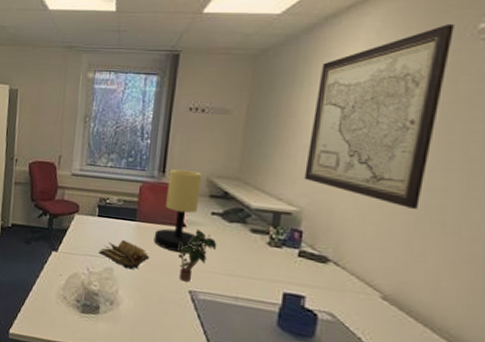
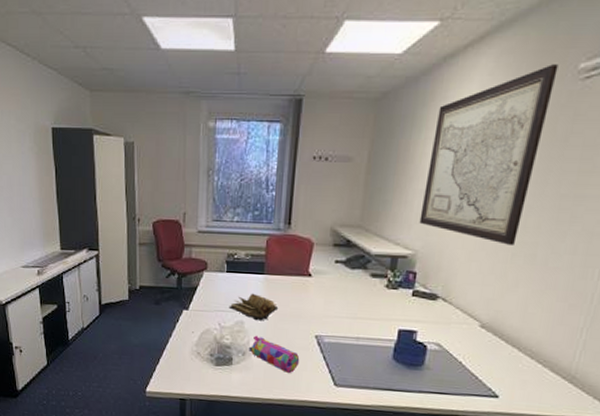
pencil case: none [117,284,172,330] -> present [249,335,300,373]
table lamp: present [153,169,202,253] -> none [281,221,327,302]
potted plant: present [177,228,217,282] -> none [304,277,341,328]

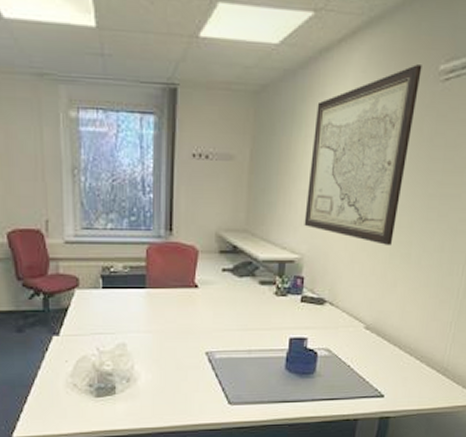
book: present [229,293,279,321] -> none [107,310,164,342]
pencil case: present [249,335,300,373] -> none [134,358,191,396]

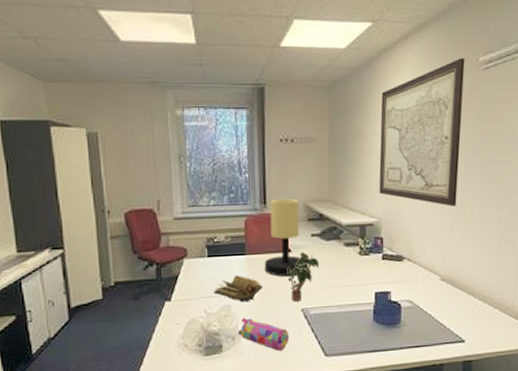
book: none [107,310,164,342] -> present [213,275,263,303]
pencil case: none [134,358,191,396] -> present [238,317,290,351]
table lamp: none [166,226,215,316] -> present [264,199,307,277]
potted plant: none [192,287,230,344] -> present [287,251,320,302]

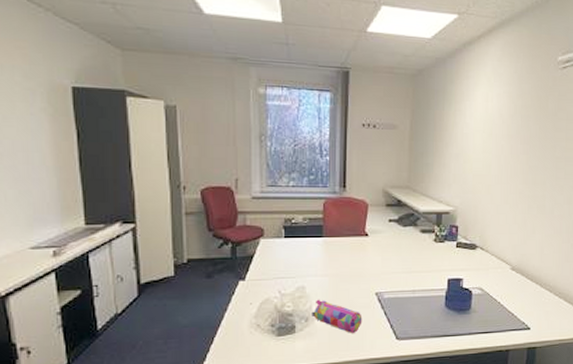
book: present [213,275,263,303] -> none [288,256,339,284]
table lamp: present [264,199,307,277] -> none [341,184,383,261]
potted plant: present [287,251,320,302] -> none [363,236,396,285]
wall art: present [379,58,465,206] -> none [456,56,544,199]

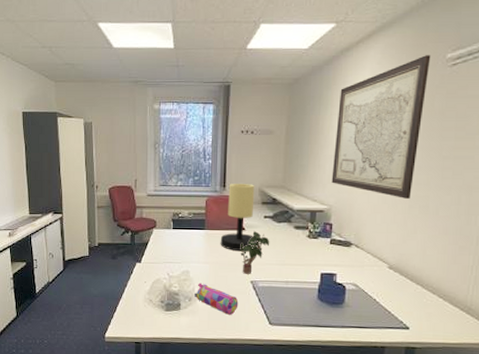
table lamp: none [341,184,383,261] -> present [220,184,258,252]
potted plant: none [363,236,396,285] -> present [240,230,270,274]
wall art: none [456,56,544,199] -> present [331,55,431,199]

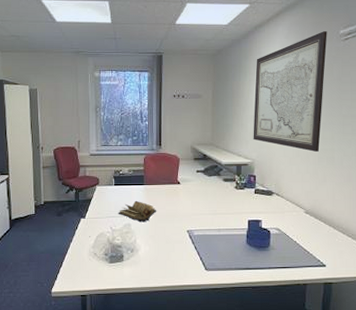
book: none [176,246,218,270] -> present [118,200,157,223]
pencil case: present [194,283,239,315] -> none [136,234,177,263]
table lamp: present [220,184,258,252] -> none [158,142,192,204]
potted plant: present [240,230,270,274] -> none [176,184,203,224]

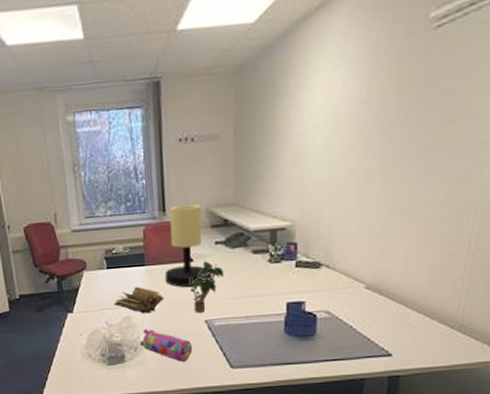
pencil case: none [136,234,177,263] -> present [140,328,193,362]
table lamp: none [158,142,192,204] -> present [164,204,210,288]
potted plant: none [176,184,203,224] -> present [189,260,224,313]
wall art: present [253,31,327,152] -> none [293,16,410,204]

